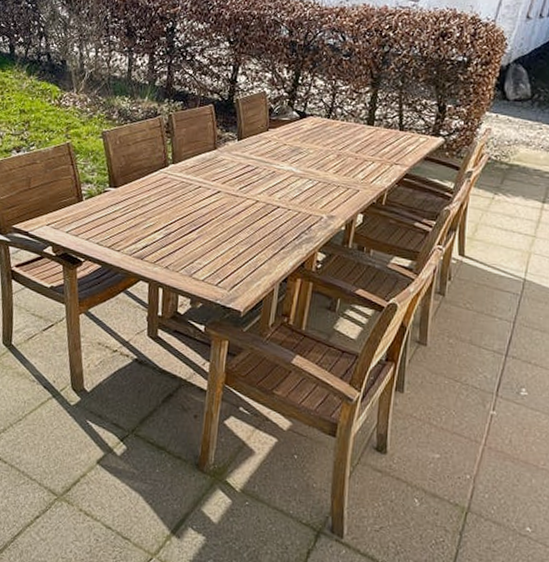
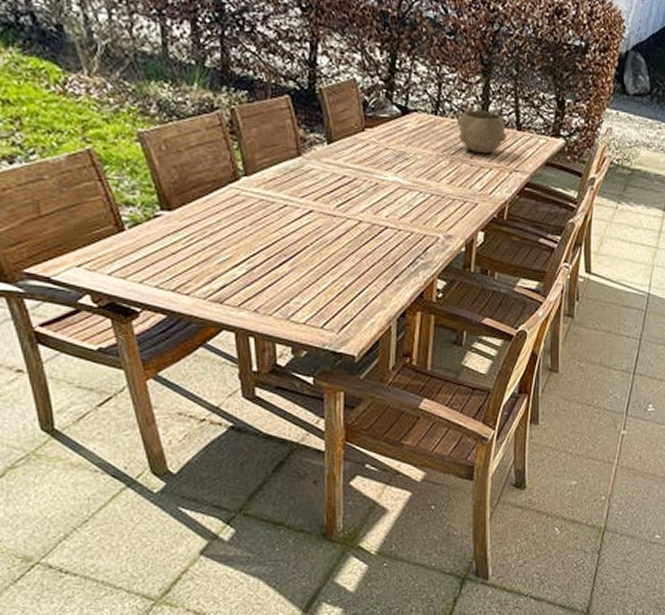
bowl: none [346,114,390,150] -> present [456,110,507,154]

